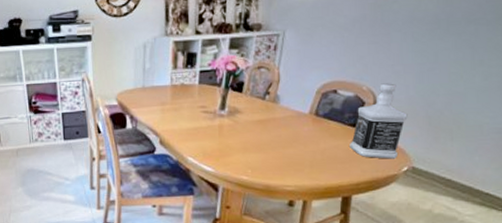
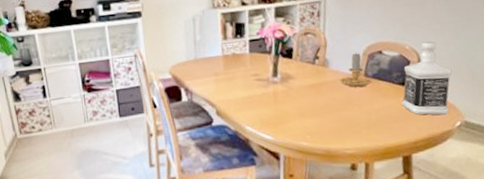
candle: none [289,91,322,126] -> present [340,53,372,88]

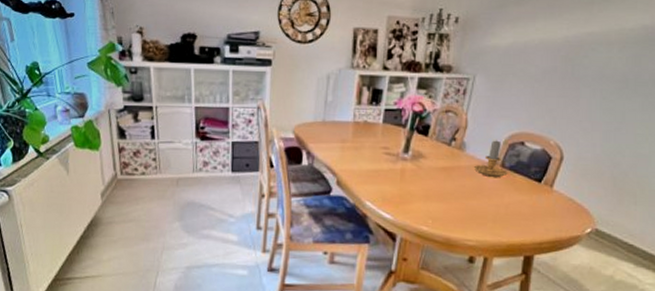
bottle: present [401,41,452,115] -> none [534,139,593,219]

